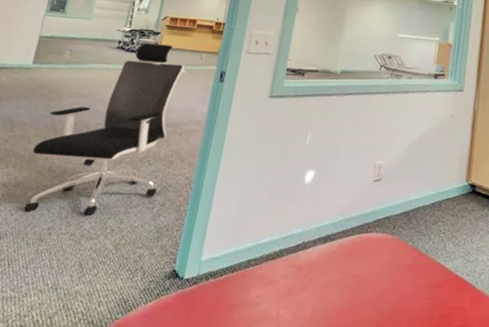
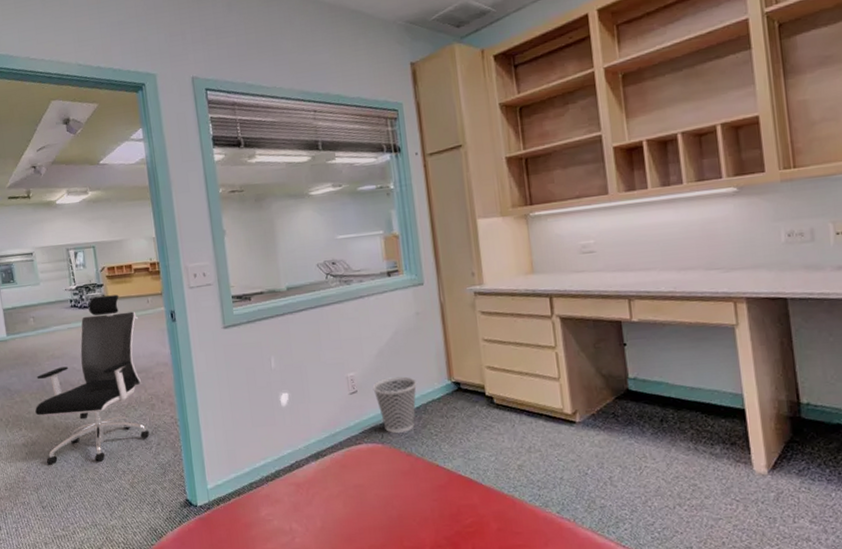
wastebasket: none [396,171,438,227] -> present [372,376,418,434]

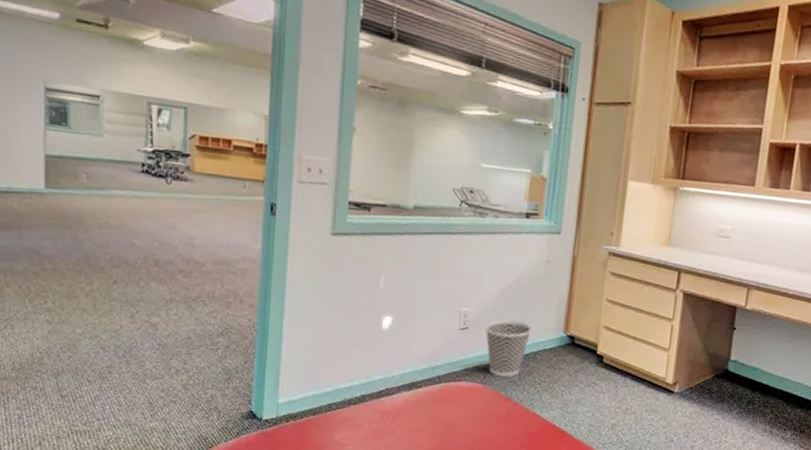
office chair: present [35,294,150,465] -> none [70,166,228,355]

